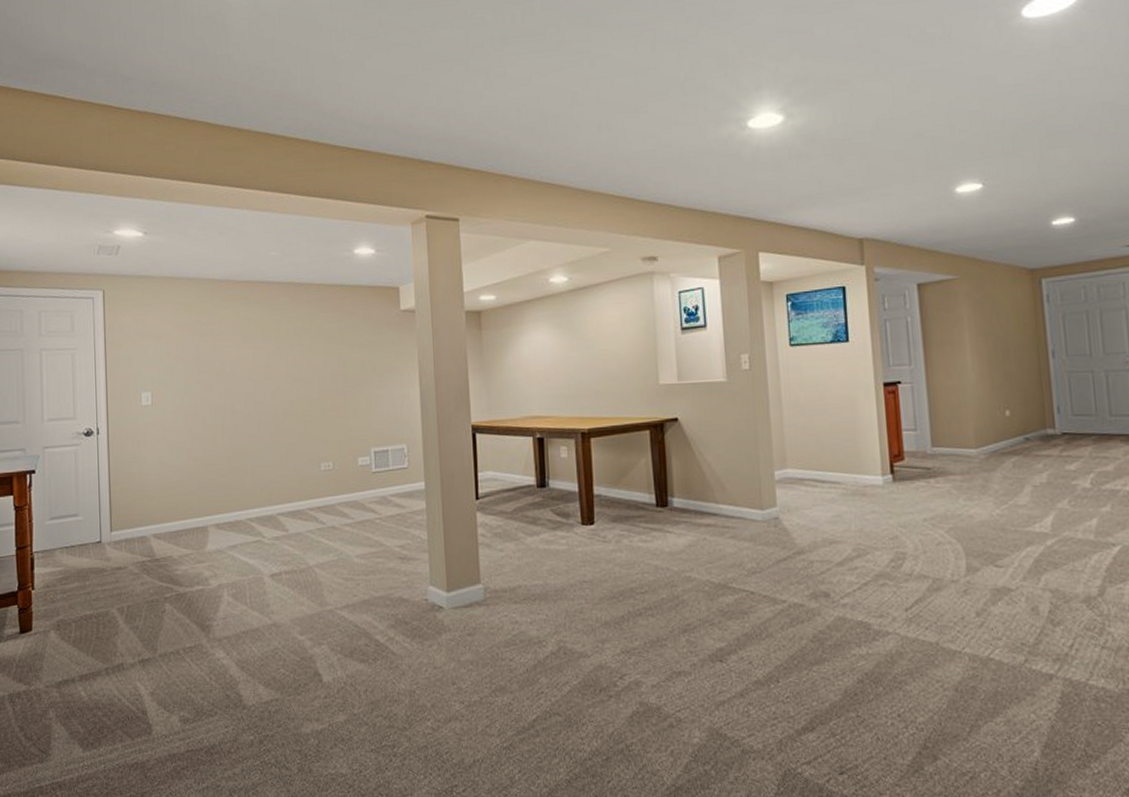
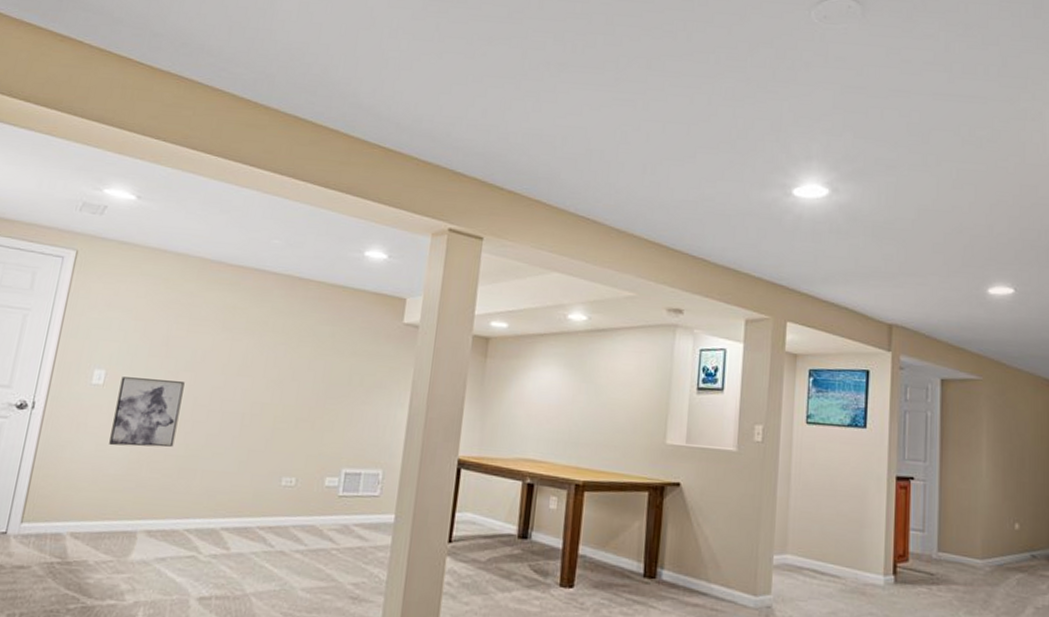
wall art: none [166,392,222,457] -> present [109,377,185,447]

